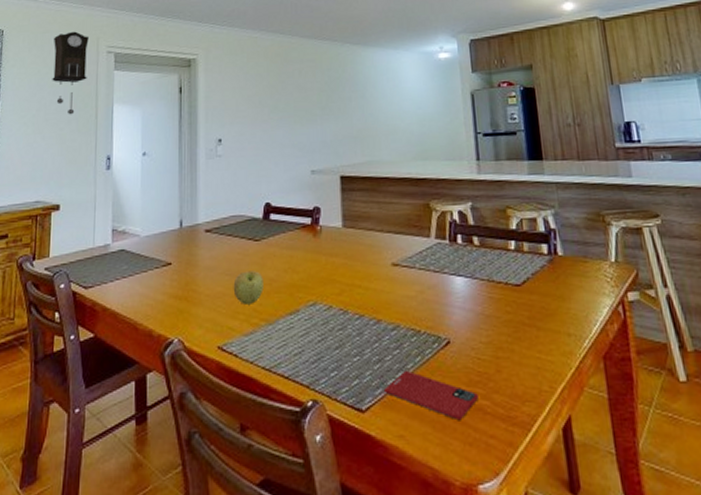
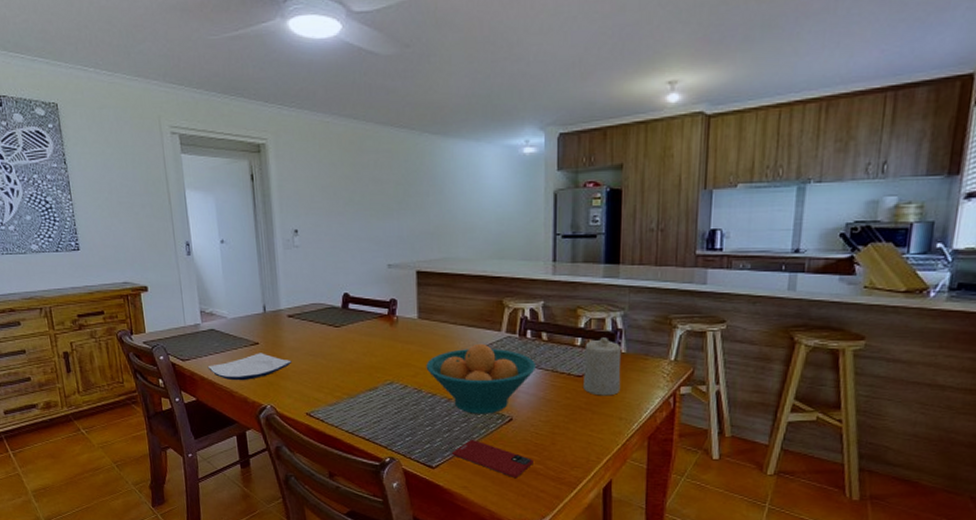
pendulum clock: present [52,31,89,115] -> none [112,108,154,199]
plate: none [112,274,206,310] -> present [207,353,292,381]
apple: present [233,271,264,304] -> none [317,353,345,381]
fruit bowl: none [352,252,471,338] -> present [426,343,537,414]
candle: none [519,239,564,308] -> present [584,337,622,396]

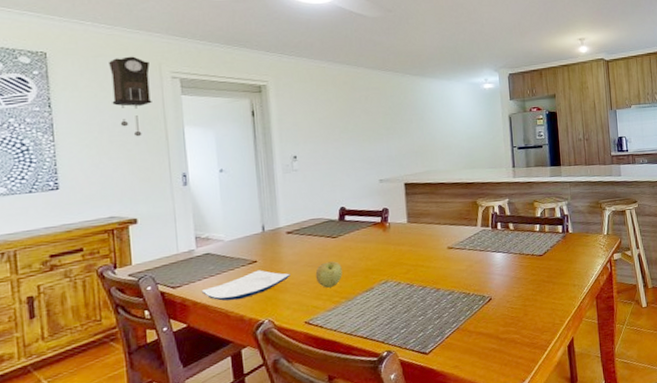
pendulum clock: none [112,108,154,199] -> present [109,56,152,137]
apple: none [317,353,345,381] -> present [315,261,343,288]
fruit bowl: present [426,343,537,414] -> none [416,238,507,300]
smartphone: present [451,439,533,479] -> none [442,321,511,351]
candle: present [584,337,622,396] -> none [542,222,572,270]

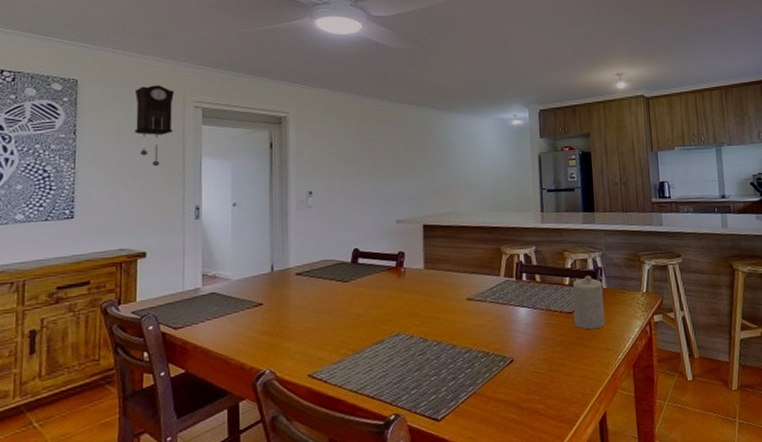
plate: present [201,270,290,301] -> none [203,313,297,347]
apple: present [315,261,343,288] -> none [323,308,351,338]
candle: none [542,222,572,270] -> present [572,276,606,330]

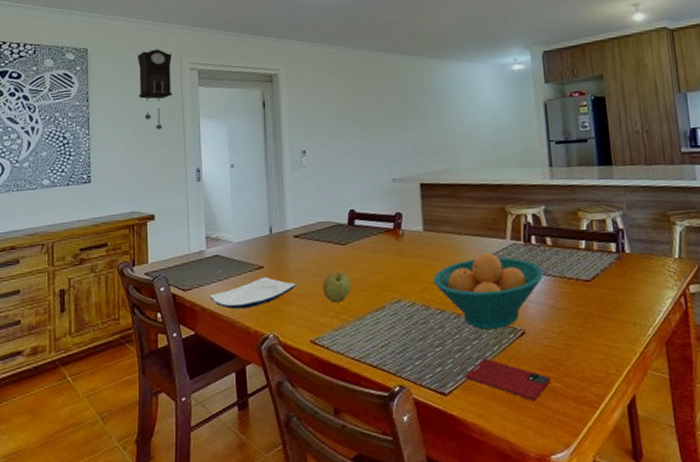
plate: none [203,313,297,347] -> present [209,277,297,310]
apple: none [323,308,351,338] -> present [322,272,351,303]
fruit bowl: none [431,288,533,359] -> present [433,252,544,330]
smartphone: none [456,384,535,422] -> present [464,357,551,401]
candle: present [572,276,606,330] -> none [589,239,631,301]

